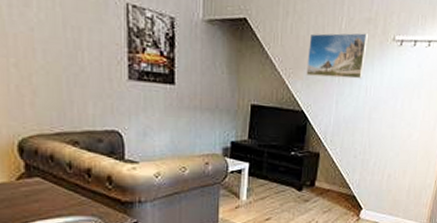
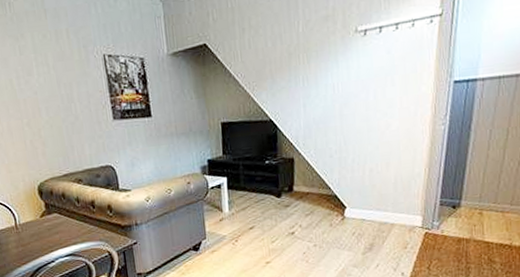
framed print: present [306,33,368,79] -> none [268,31,328,85]

